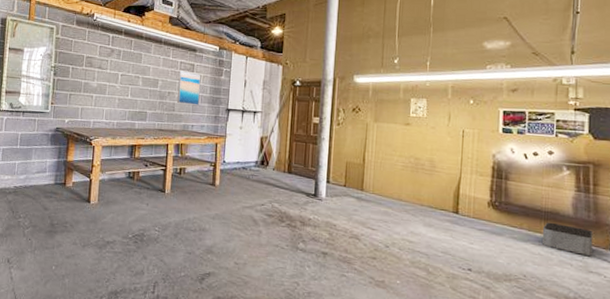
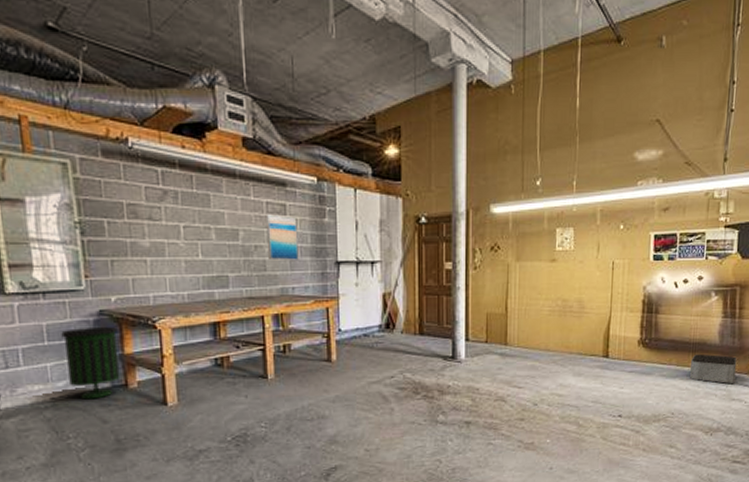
trash can: none [28,138,66,191] -> present [61,327,120,400]

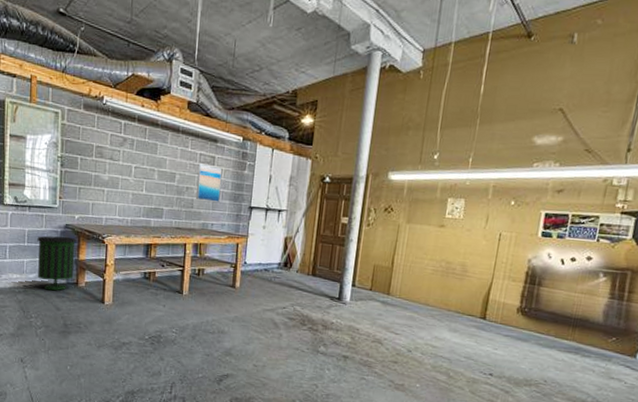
storage bin: present [690,353,737,384] -> none [568,329,621,363]

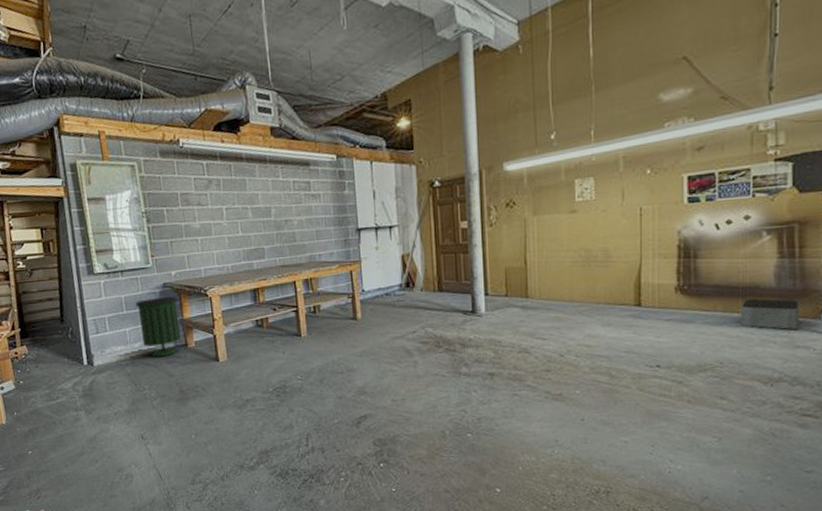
wall art: present [195,163,223,202] -> none [293,191,324,232]
storage bin: none [568,329,621,363] -> present [741,298,800,330]

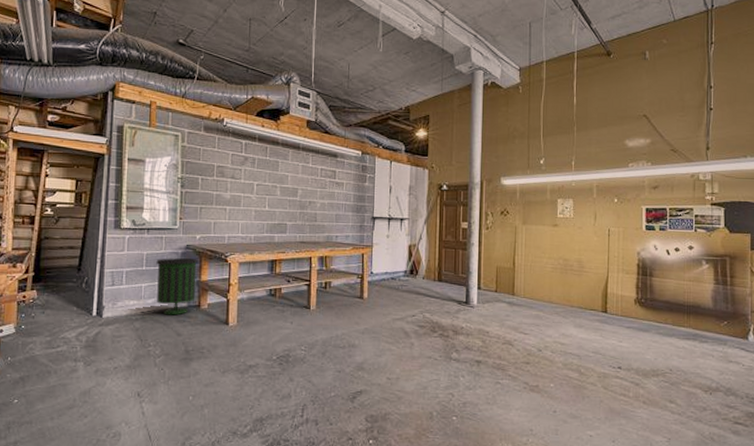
storage bin: present [741,298,800,330] -> none [686,315,732,346]

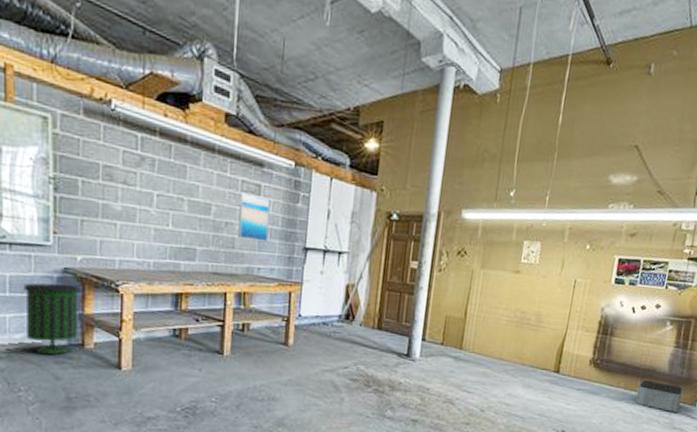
wall art: none [318,178,344,214] -> present [237,192,271,242]
storage bin: none [686,315,732,346] -> present [636,379,684,412]

